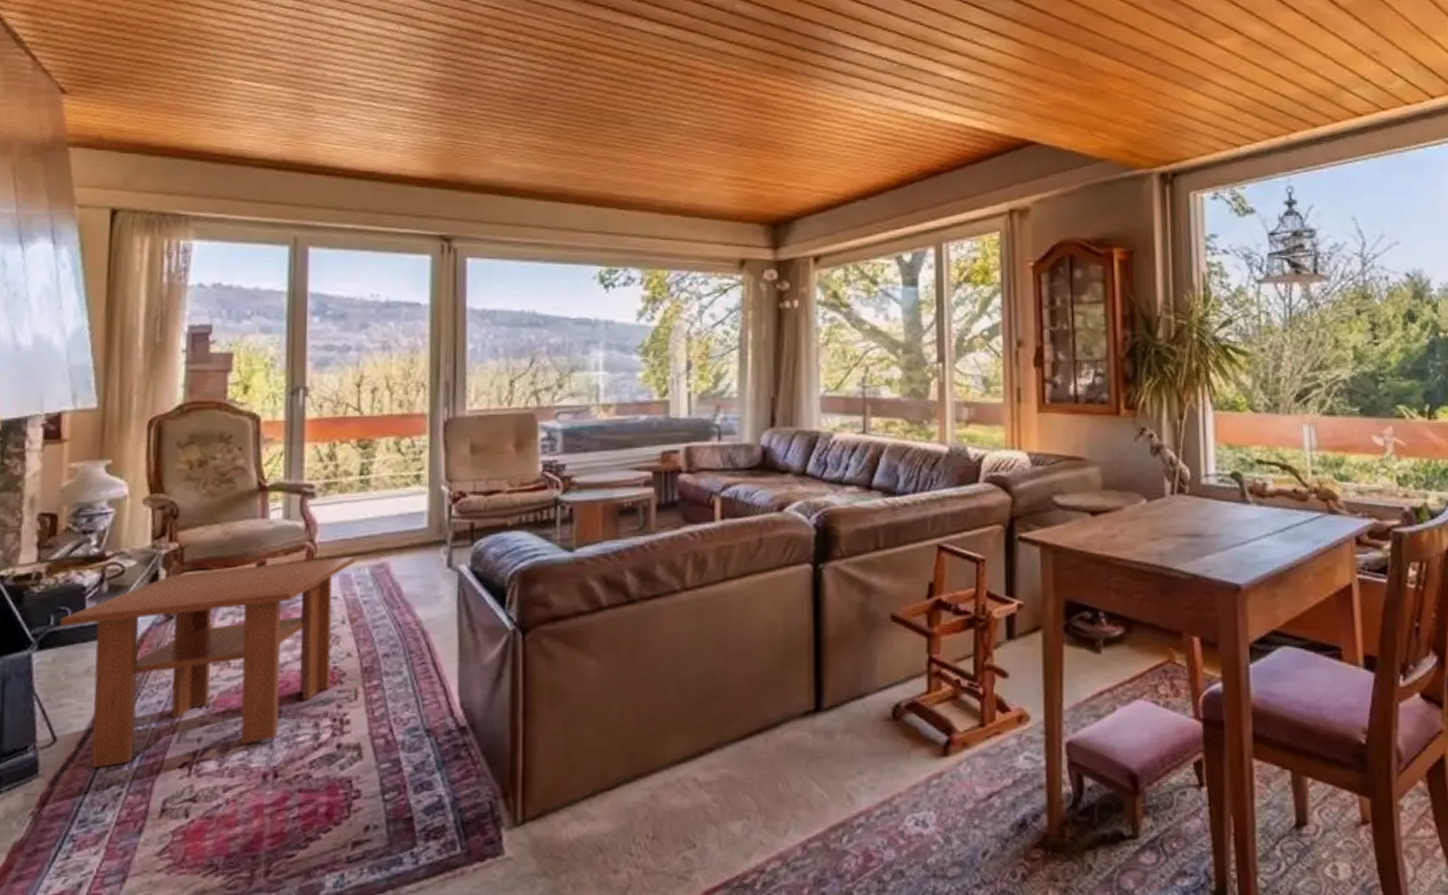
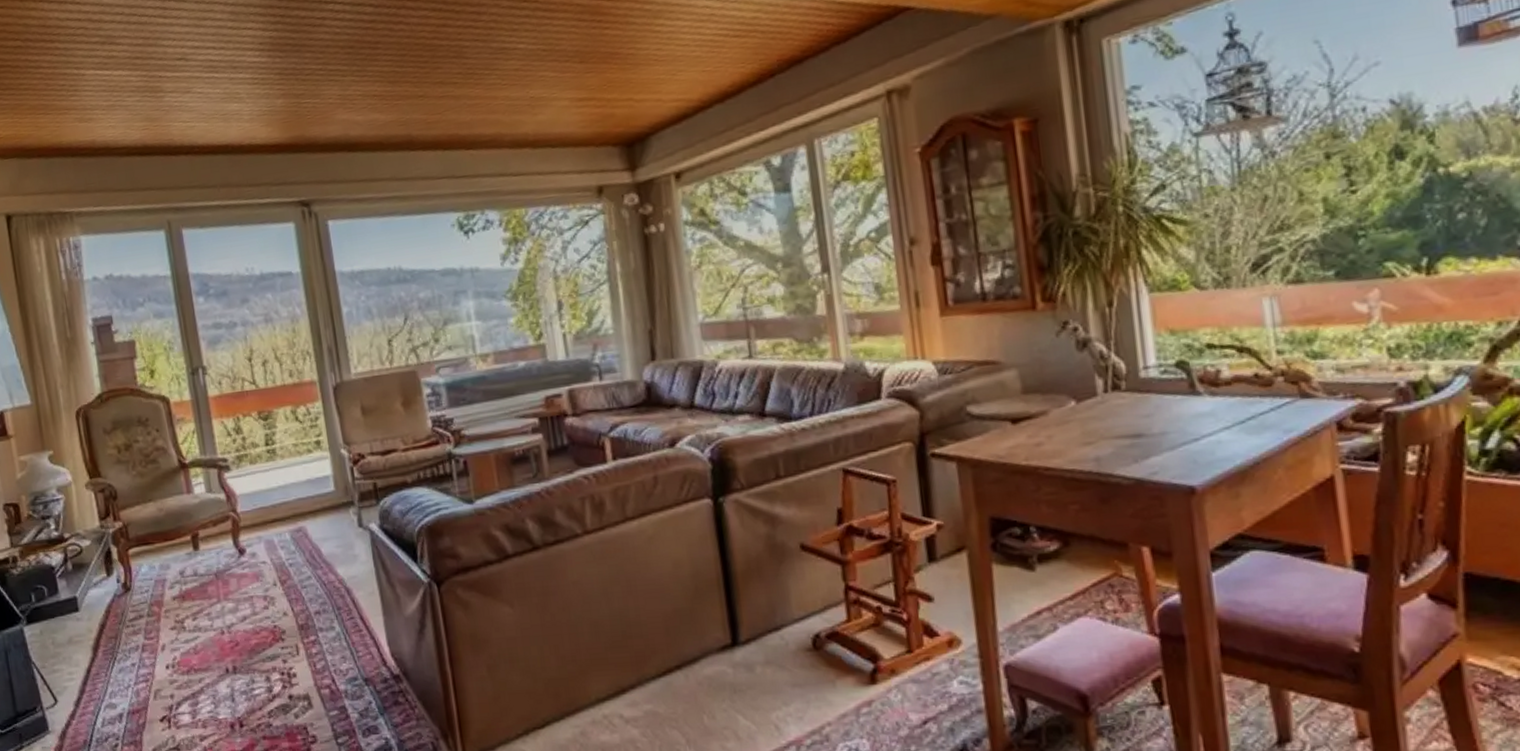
coffee table: present [60,557,355,769] -> none [39,524,276,725]

